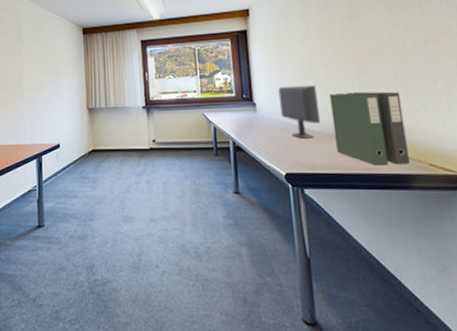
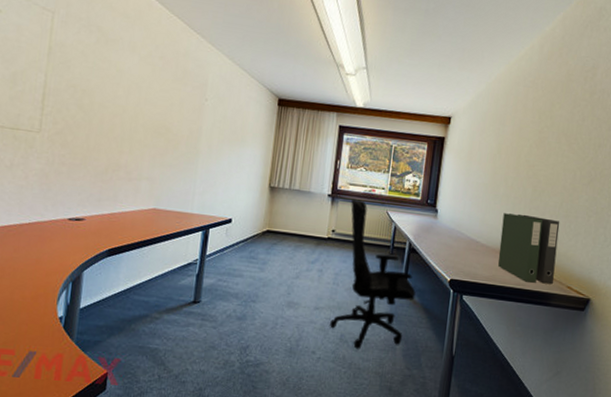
office chair: none [166,106,251,259] -> present [330,199,416,349]
computer monitor: present [278,85,321,139] -> none [458,198,494,251]

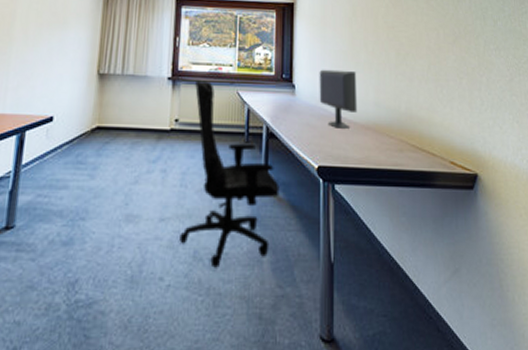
computer monitor: none [458,198,494,251] -> present [319,69,358,128]
binder: present [498,213,560,285] -> none [368,82,434,161]

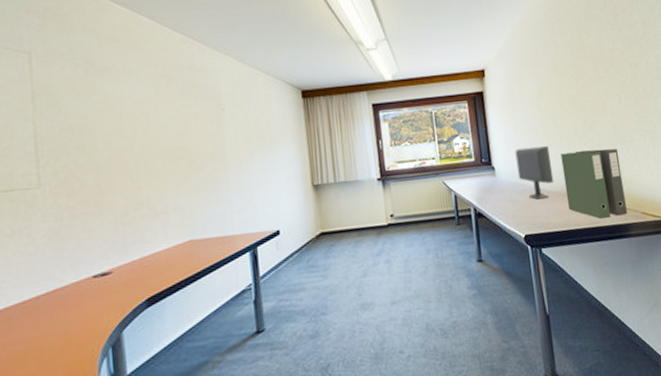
office chair: present [179,80,280,268] -> none [403,175,494,336]
binder: none [368,82,434,161] -> present [560,148,627,219]

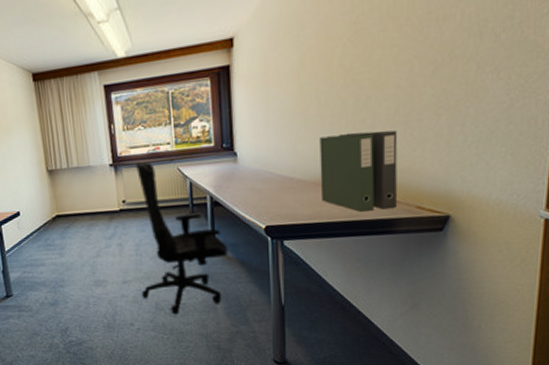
office chair: none [403,175,494,336] -> present [136,161,228,315]
computer monitor: present [515,145,554,200] -> none [263,127,307,189]

